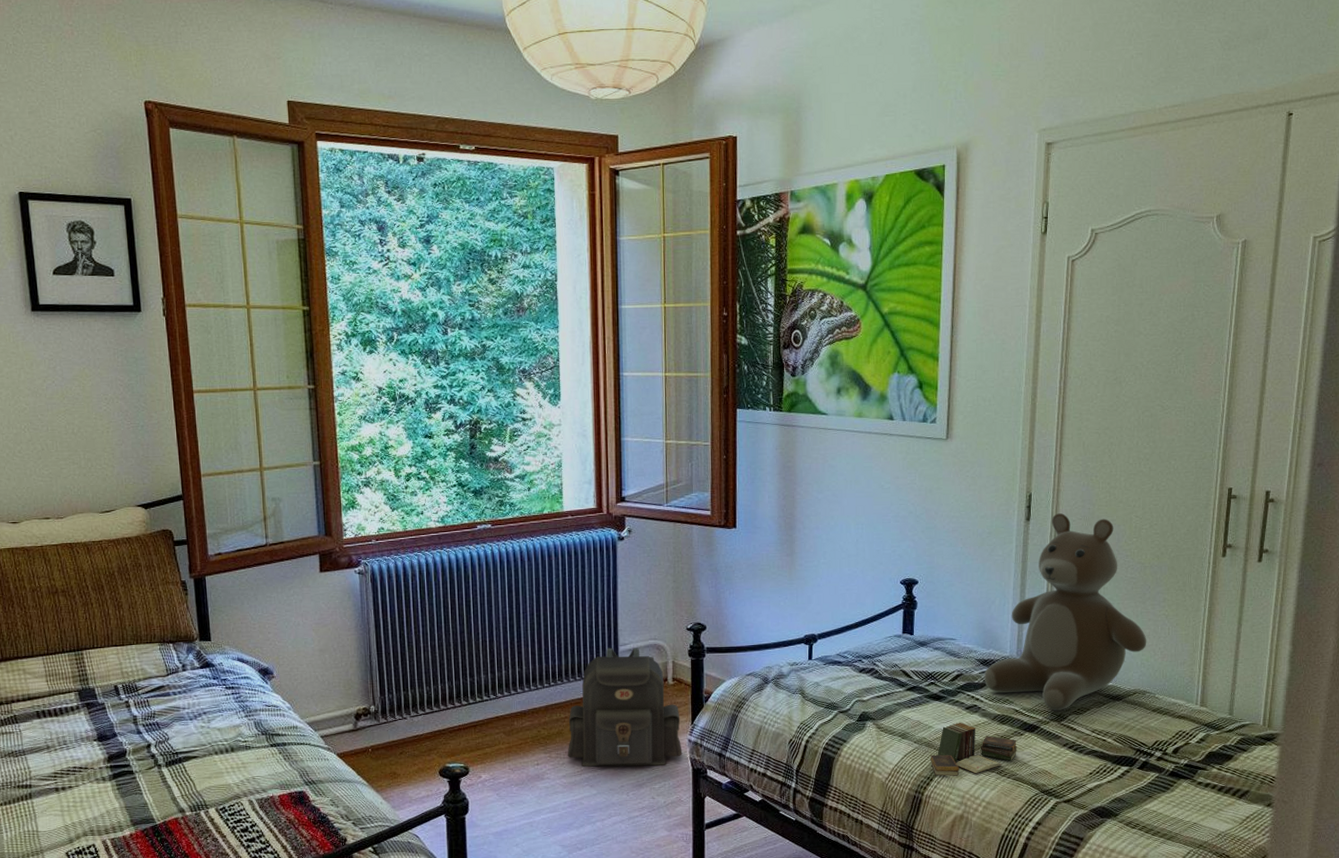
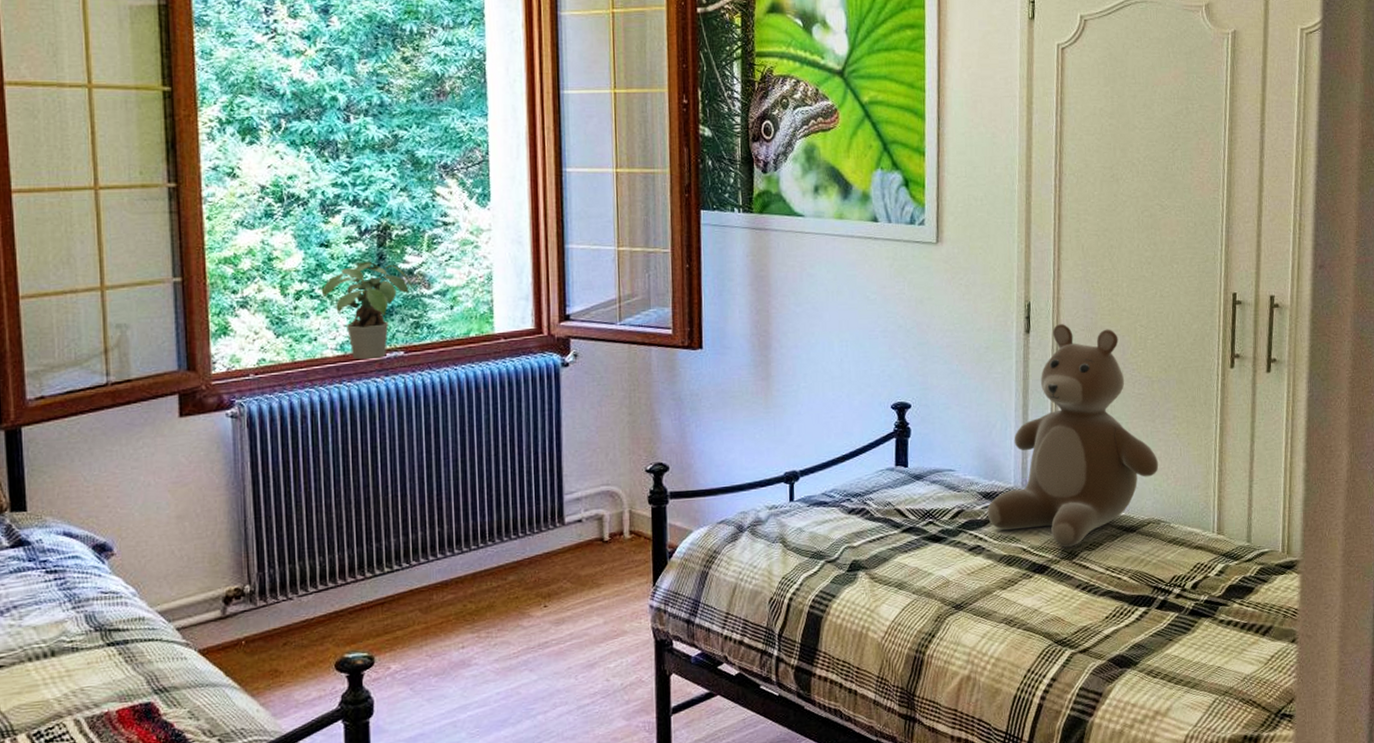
potted plant: none [426,449,499,531] -> present [321,261,414,360]
backpack: present [567,648,682,767] -> none [500,496,643,647]
book: present [930,722,1017,776] -> none [930,566,1027,631]

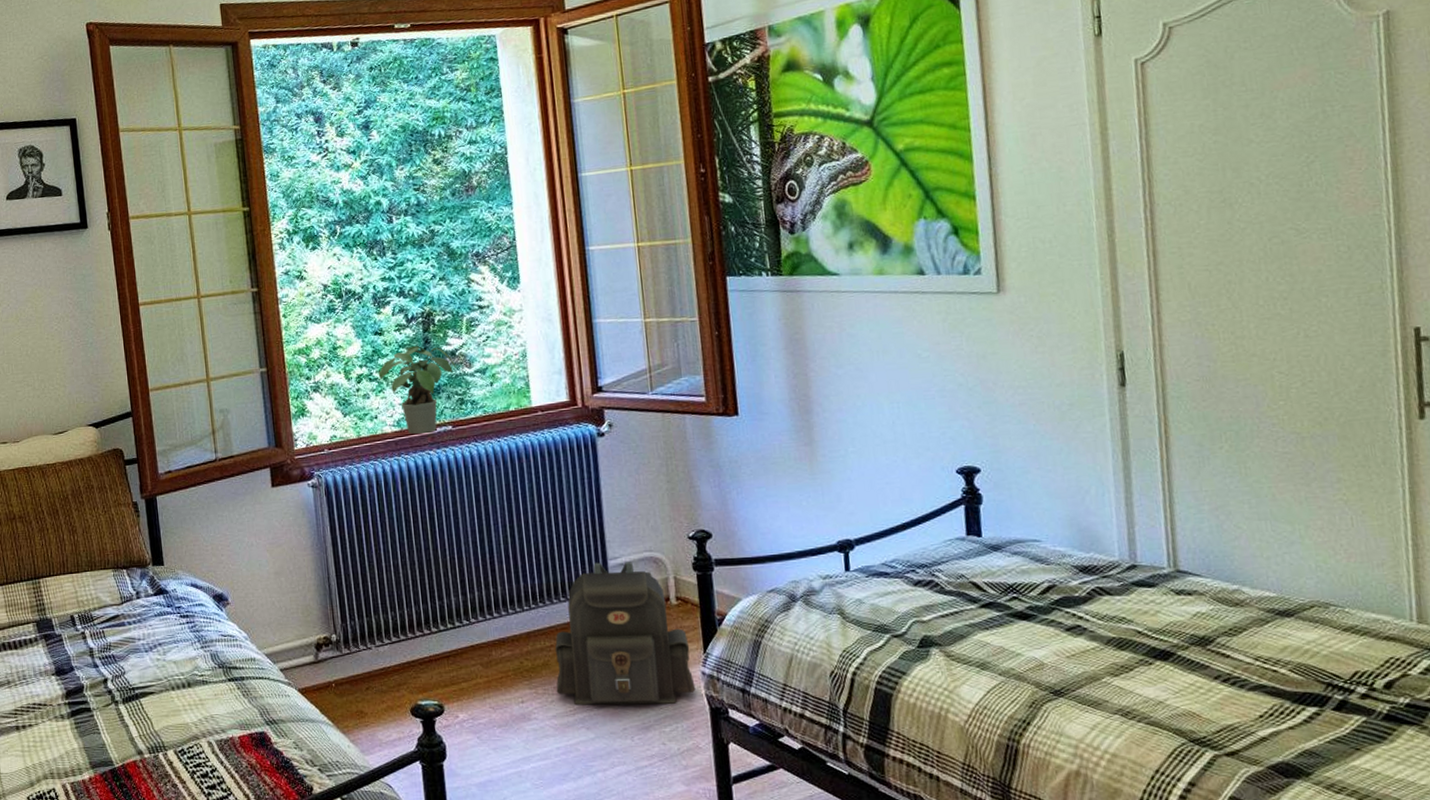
backpack: none [500,496,643,647] -> present [554,561,696,705]
bear: present [986,324,1159,548] -> none [1085,374,1321,632]

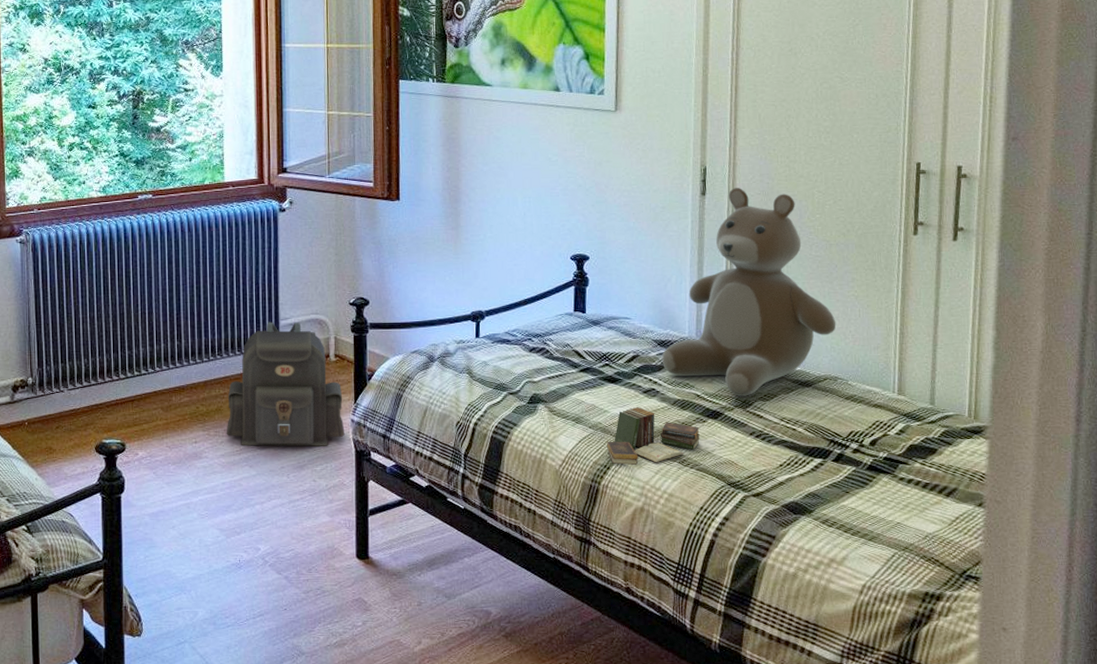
potted plant: present [378,345,457,435] -> none [89,120,160,201]
book: none [1023,647,1147,719] -> present [606,406,700,465]
bear: none [1085,374,1321,632] -> present [661,188,836,396]

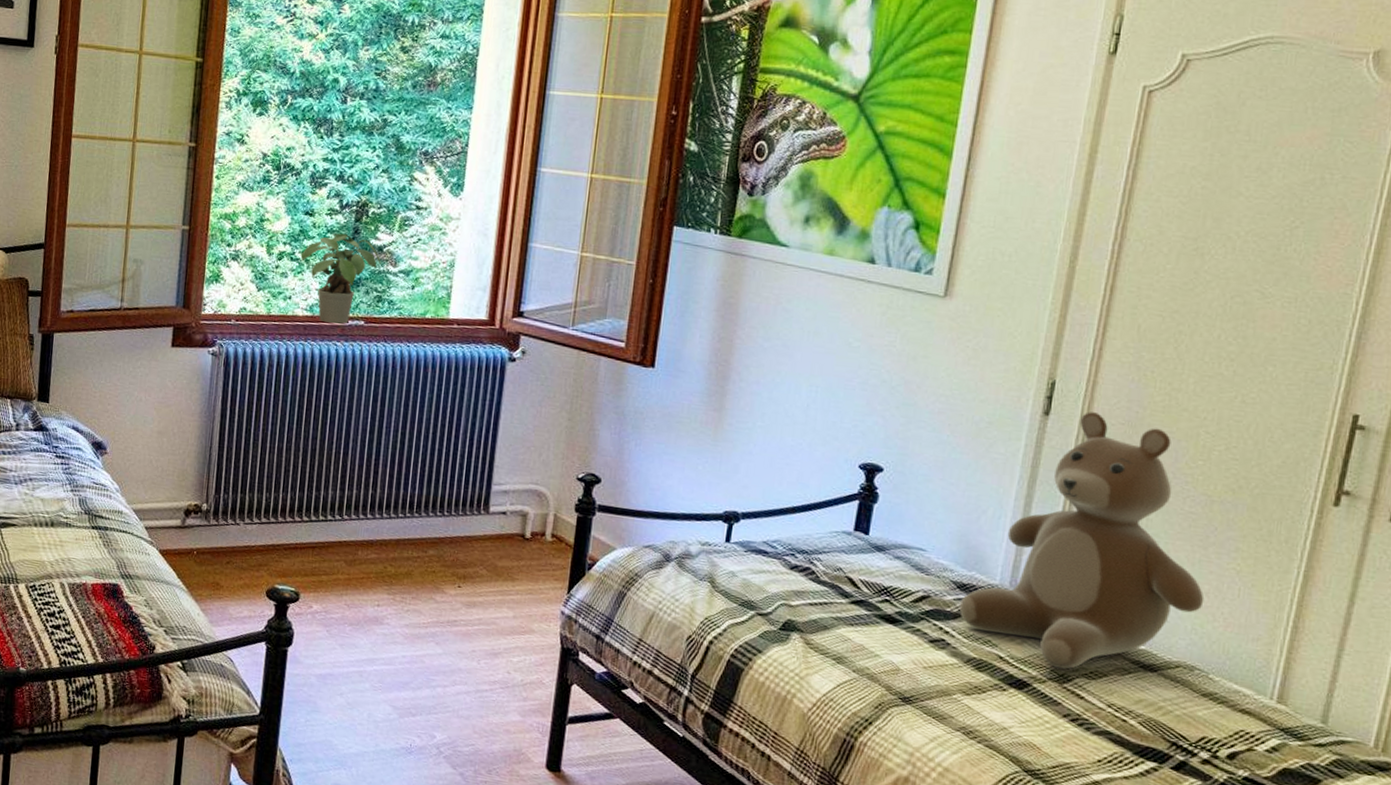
potted plant: none [89,120,160,201] -> present [300,233,381,325]
backpack: present [226,322,345,447] -> none [414,484,555,637]
book: present [606,406,700,465] -> none [871,656,996,729]

